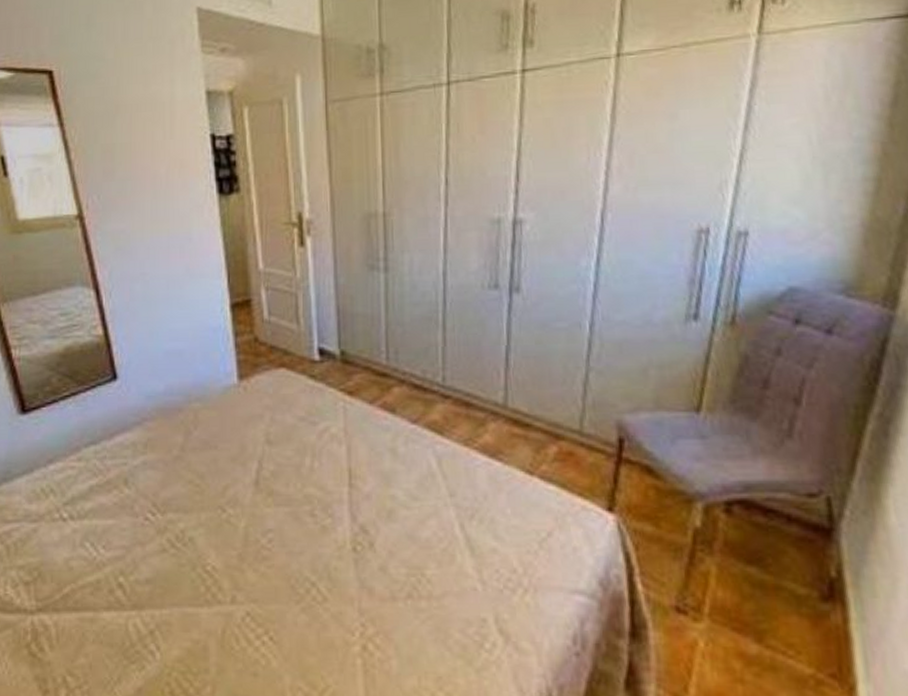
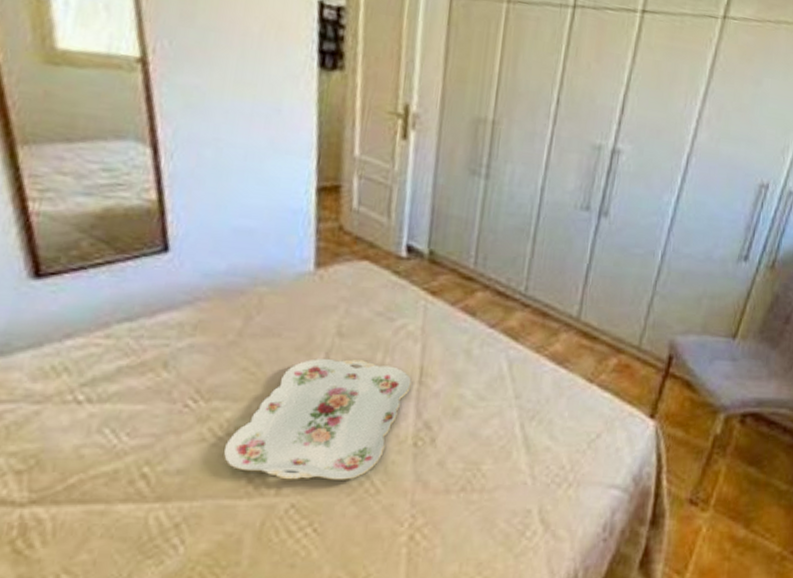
serving tray: none [182,466,342,588] -> present [223,358,412,480]

